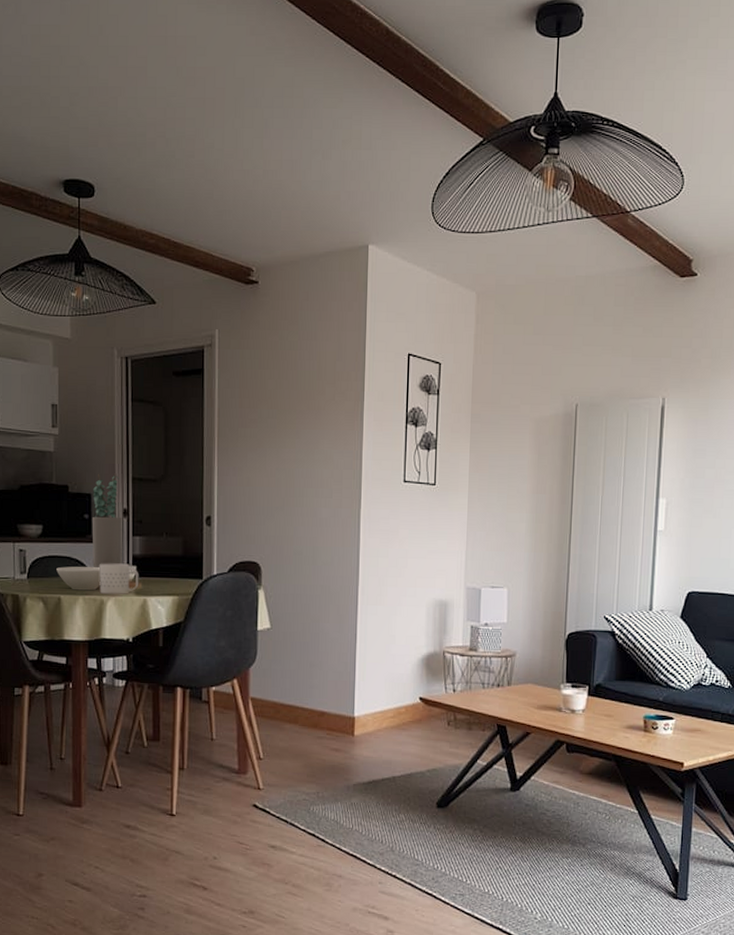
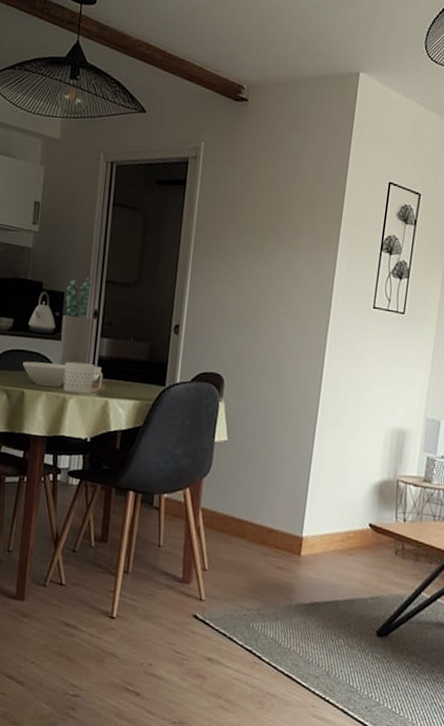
kettle: none [58,494,86,538] -> present [28,291,56,335]

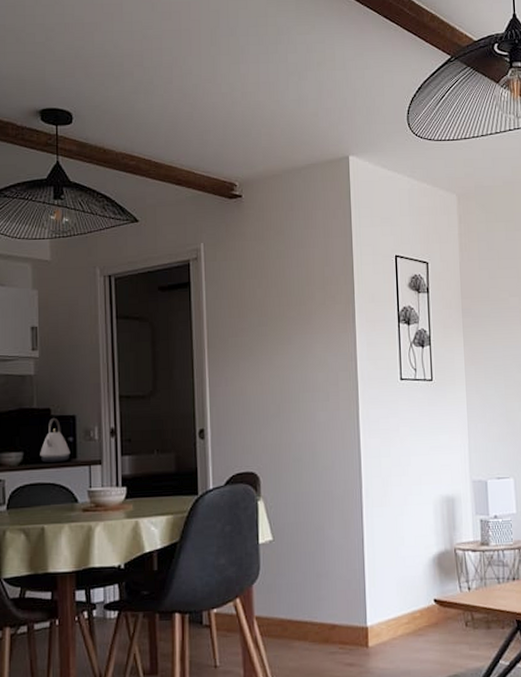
bowl: present [23,361,66,388] -> none [39,490,88,518]
vase: present [58,274,93,366] -> none [77,393,112,492]
mug: present [62,361,104,395] -> none [86,485,130,521]

